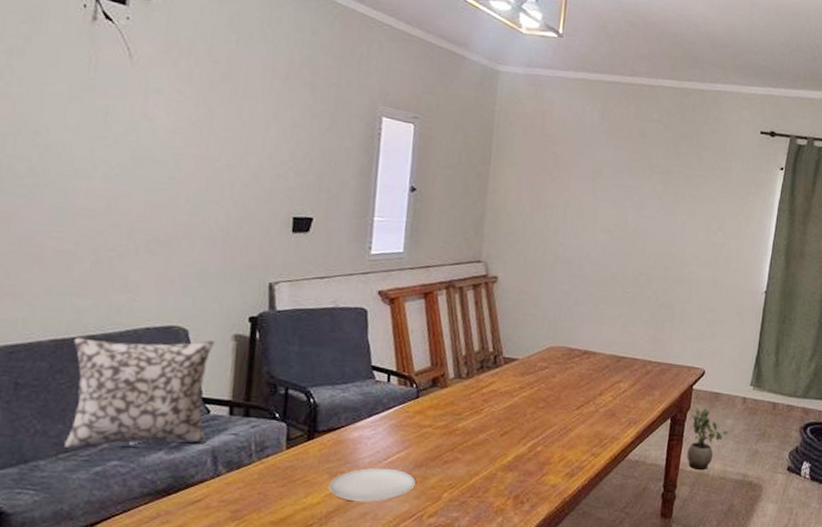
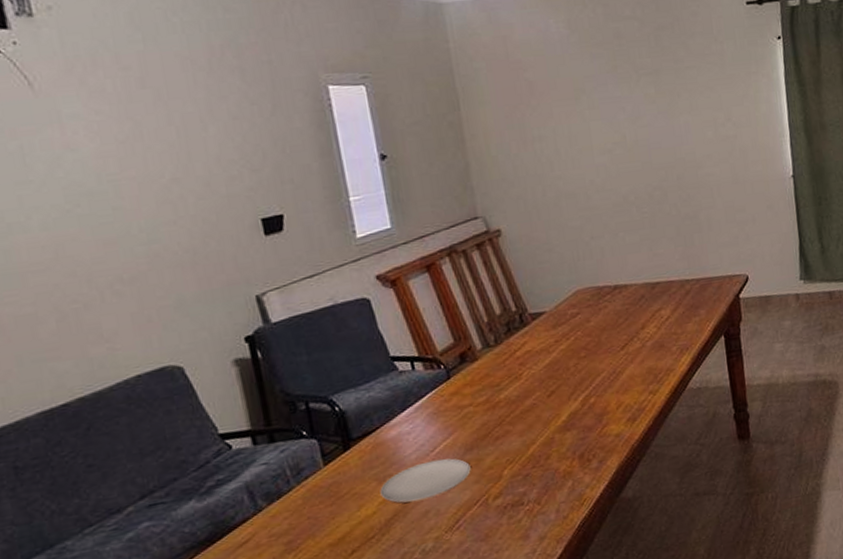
pillow: present [65,337,215,449] -> none [63,371,235,522]
potted plant: present [687,407,728,470] -> none [744,315,788,382]

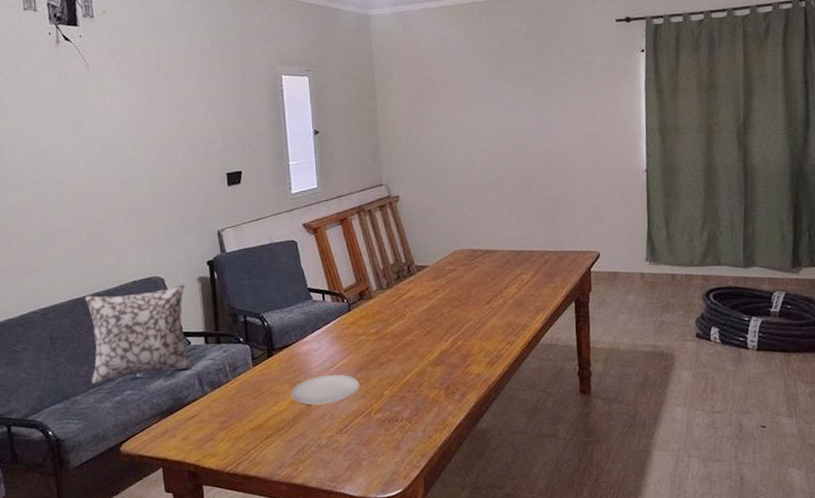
pillow: none [63,371,235,522] -> present [85,284,191,385]

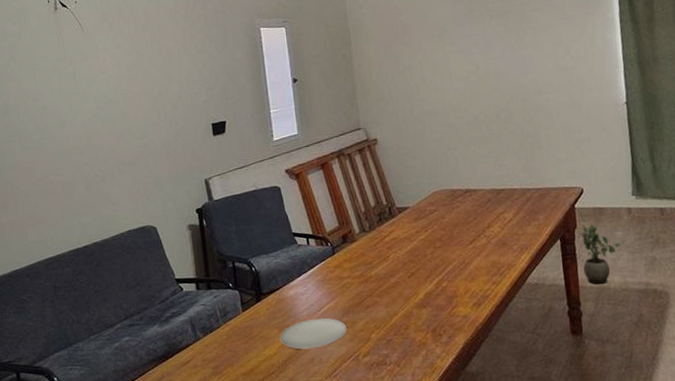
pillow: present [85,284,191,385] -> none [84,232,184,332]
potted plant: none [593,287,632,346] -> present [578,224,620,284]

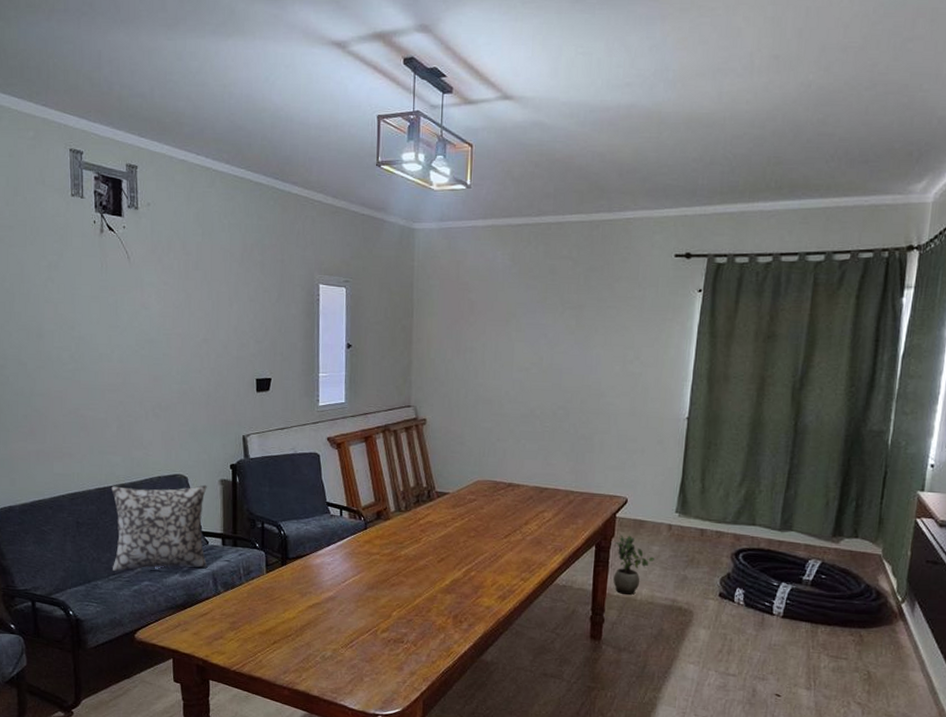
pillow: none [84,232,184,332] -> present [111,484,207,572]
plate: present [280,318,347,350] -> none [301,589,369,618]

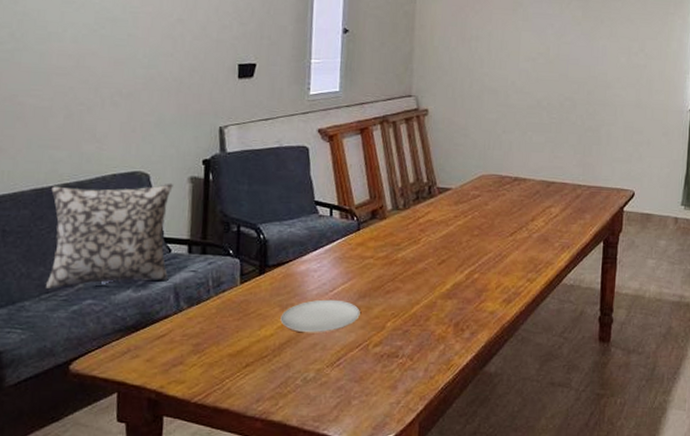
plate: none [301,589,369,618] -> present [280,299,360,333]
potted plant: present [613,534,654,595] -> none [621,229,662,292]

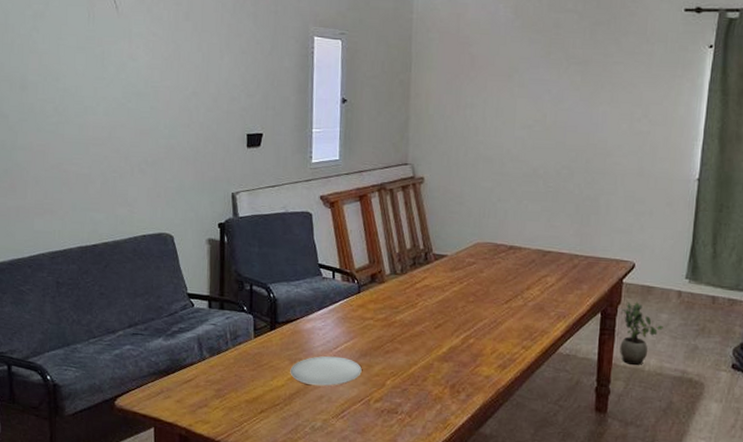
pillow: present [46,183,173,290] -> none [93,244,194,335]
potted plant: none [621,229,662,292] -> present [620,301,663,365]

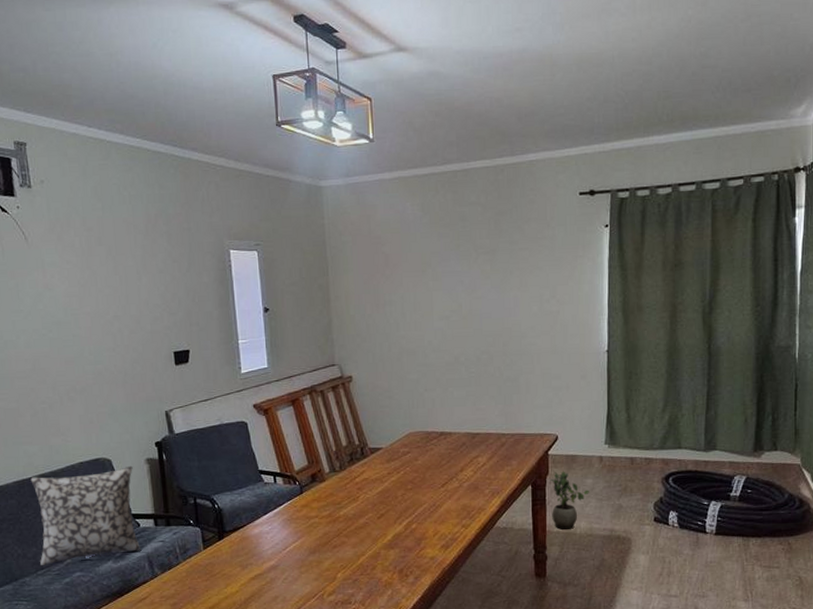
pillow: none [93,244,194,335] -> present [30,465,140,566]
plate: present [290,355,362,387] -> none [242,557,312,588]

